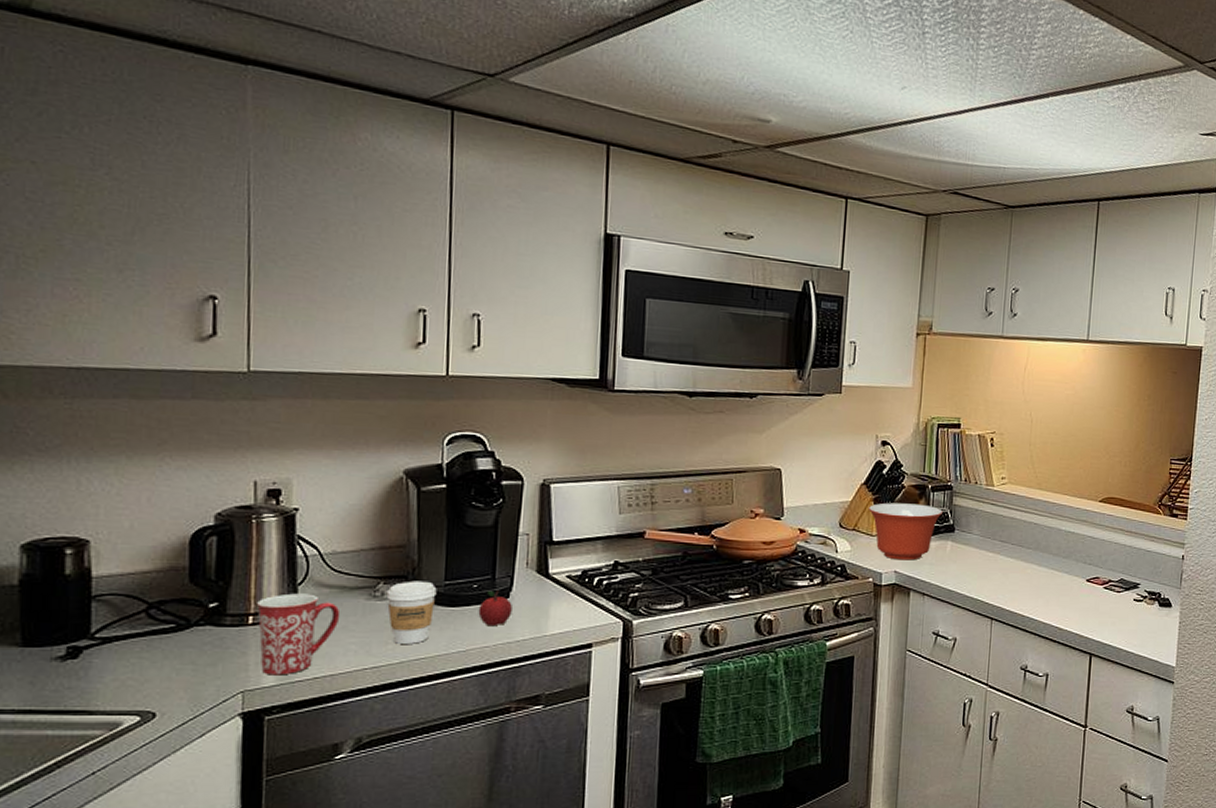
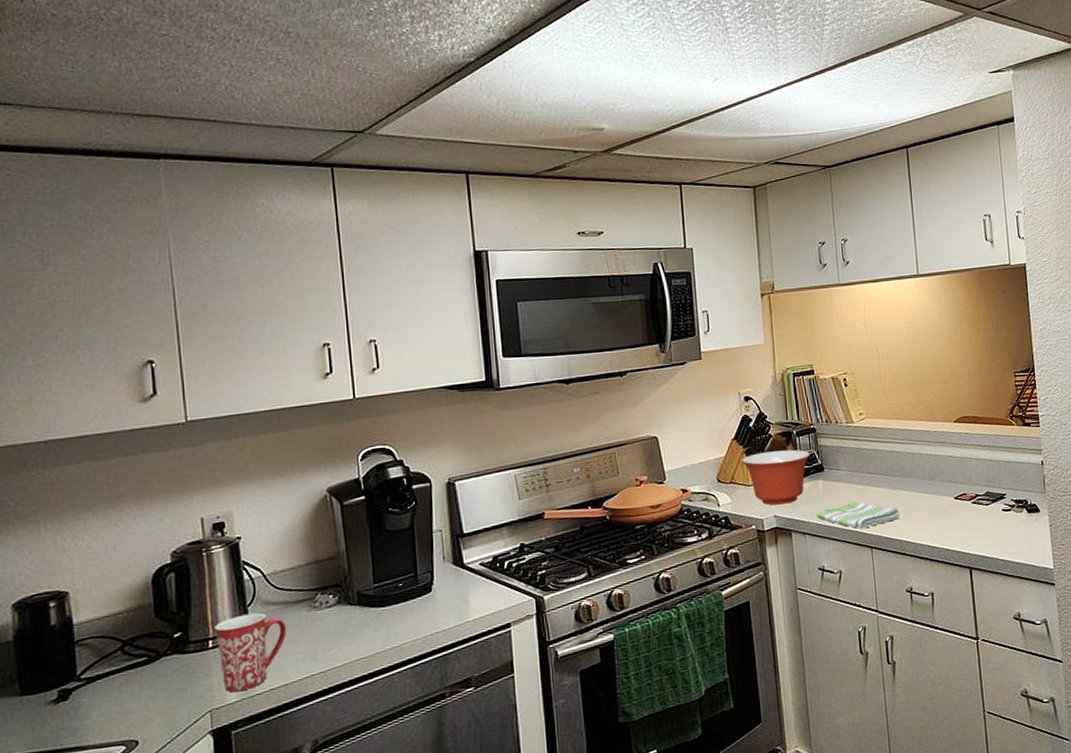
coffee cup: present [386,581,437,644] -> none [324,586,368,648]
apple: present [478,590,512,627] -> none [406,586,436,620]
dish towel: none [939,568,1028,598] -> present [816,501,901,529]

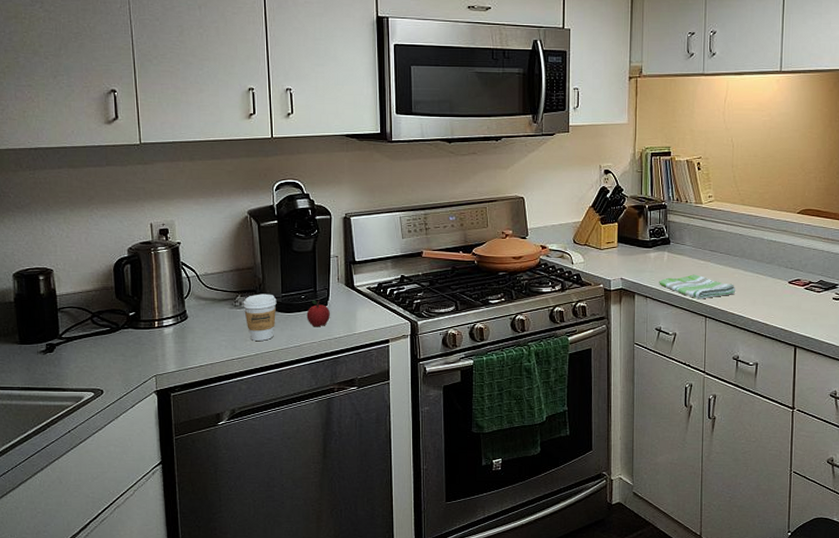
mug: present [214,613,287,693] -> none [159,304,214,364]
coffee cup: none [324,586,368,648] -> present [243,294,277,341]
apple: none [406,586,436,620] -> present [306,300,330,327]
mixing bowl: present [741,449,810,505] -> none [596,221,659,269]

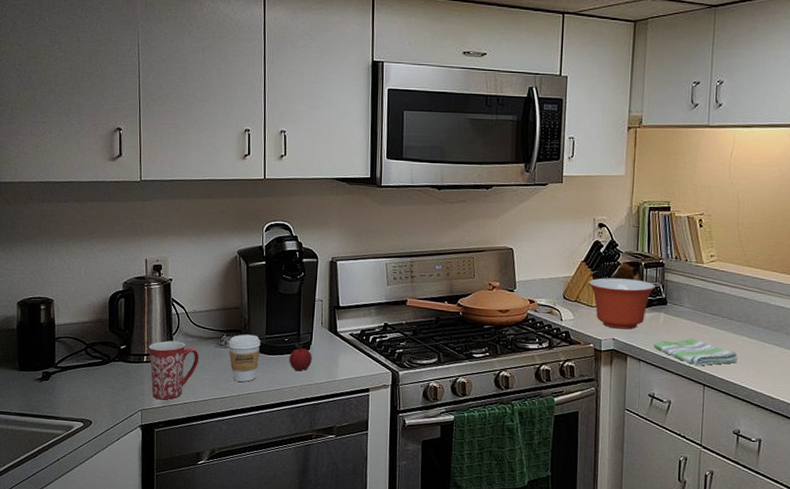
mug: none [159,304,214,364] -> present [149,340,200,400]
mixing bowl: none [596,221,659,269] -> present [588,278,655,330]

